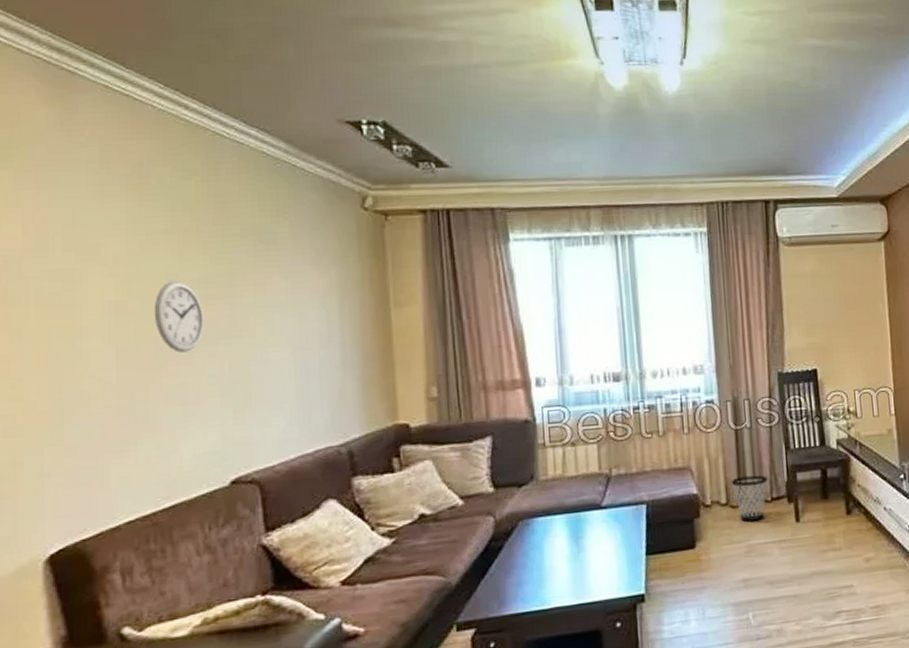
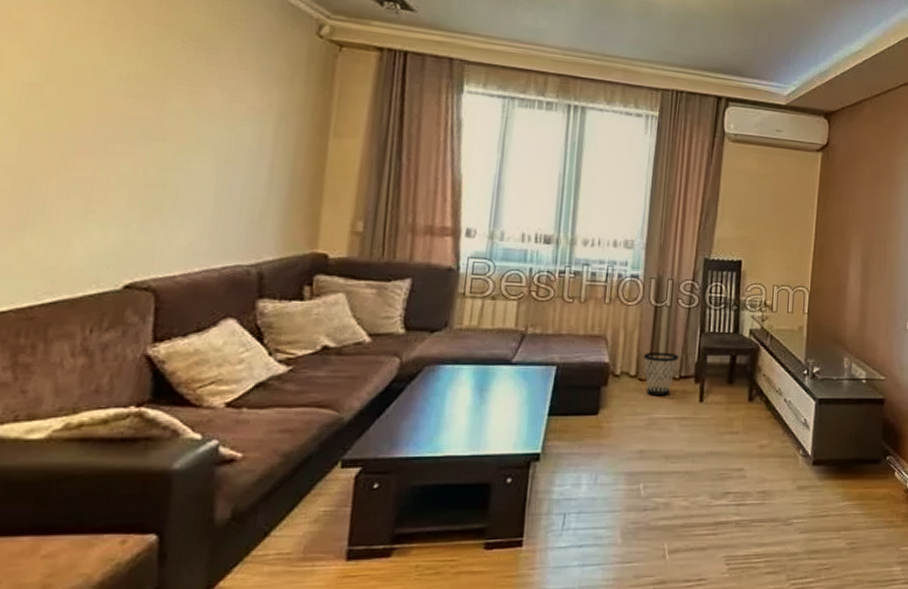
wall clock: present [154,281,204,353] -> none [71,73,127,147]

